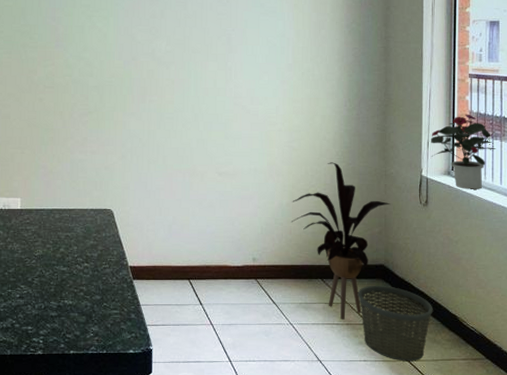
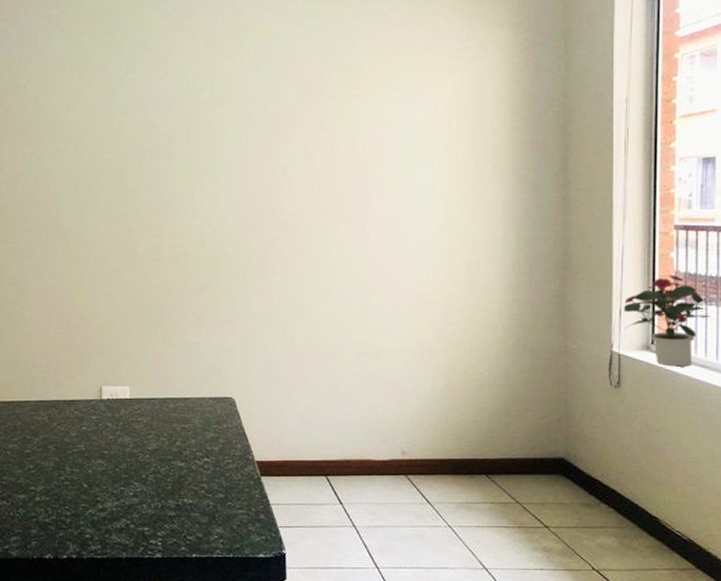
house plant: present [291,162,391,320] -> none [447,338,573,523]
basket: present [358,285,433,362] -> none [531,482,628,571]

